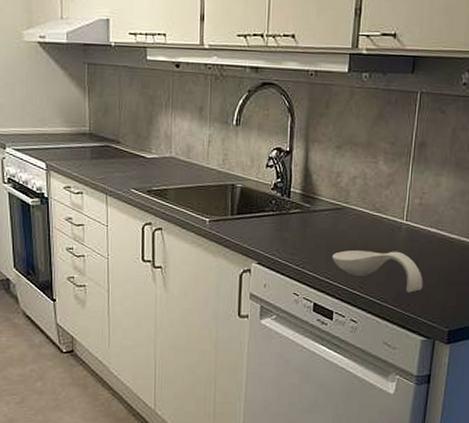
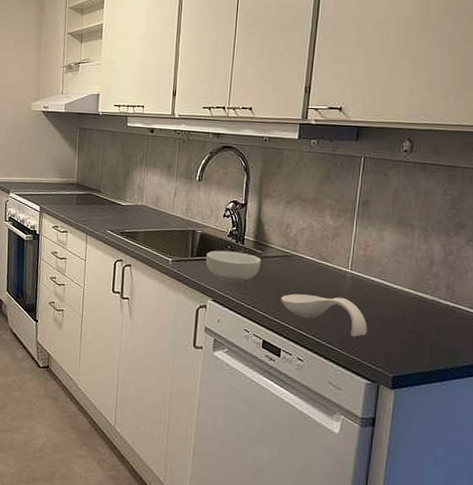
cereal bowl: none [247,206,310,241] -> present [205,250,261,282]

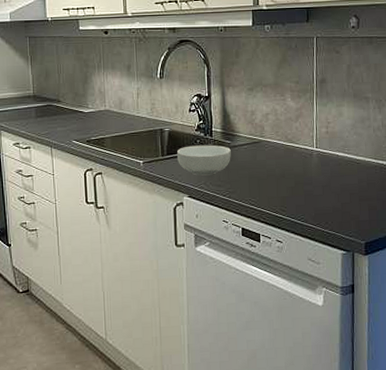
spoon rest: present [281,294,368,337] -> none [254,175,338,212]

